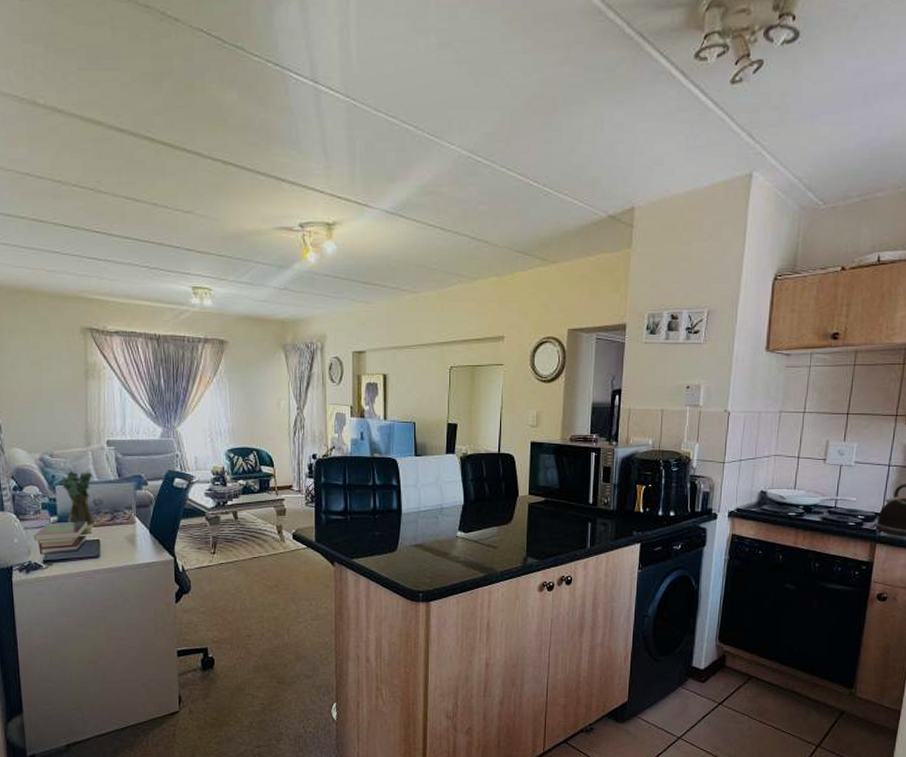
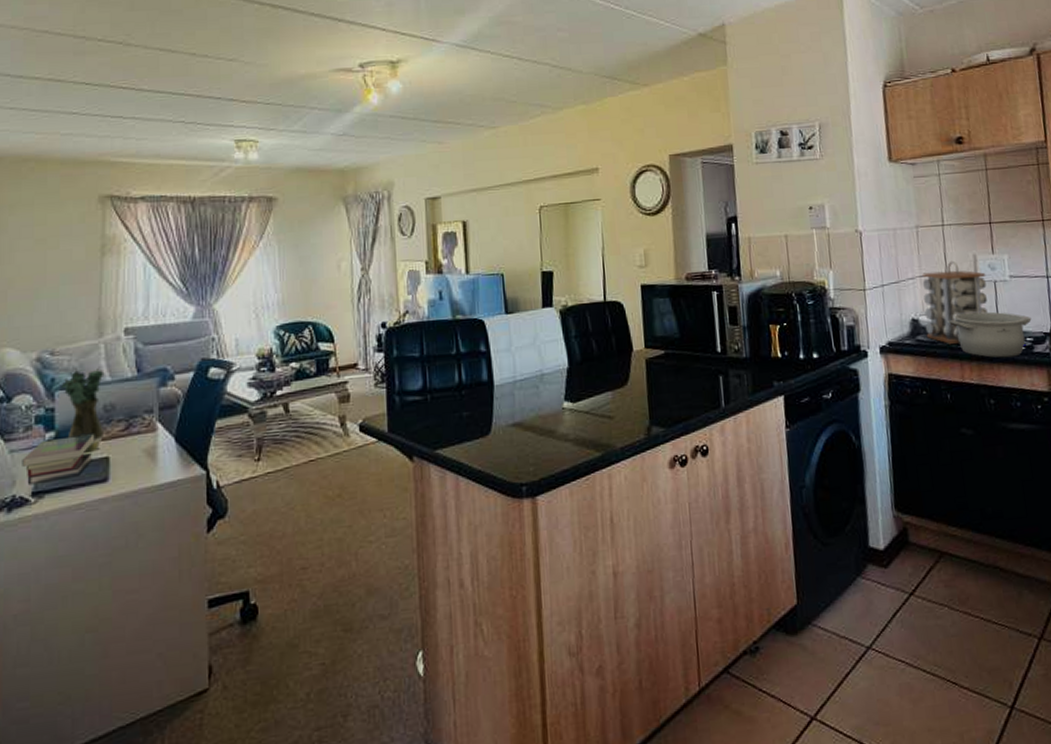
spice rack: none [771,444,834,516] -> present [922,260,987,345]
cooking pot: none [792,490,867,531] -> present [948,312,1032,358]

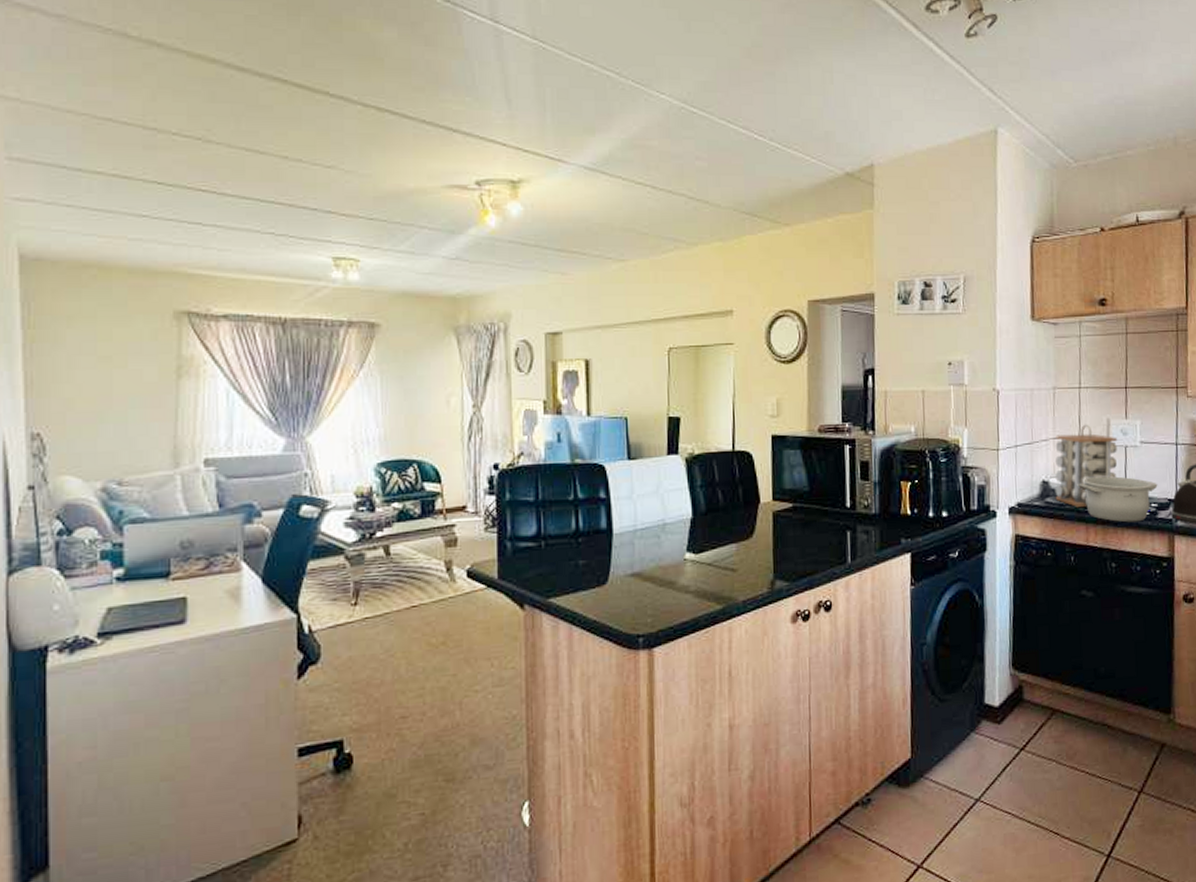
books: present [22,432,95,486] -> none [86,571,170,626]
vase: present [61,367,105,453] -> none [130,499,181,592]

